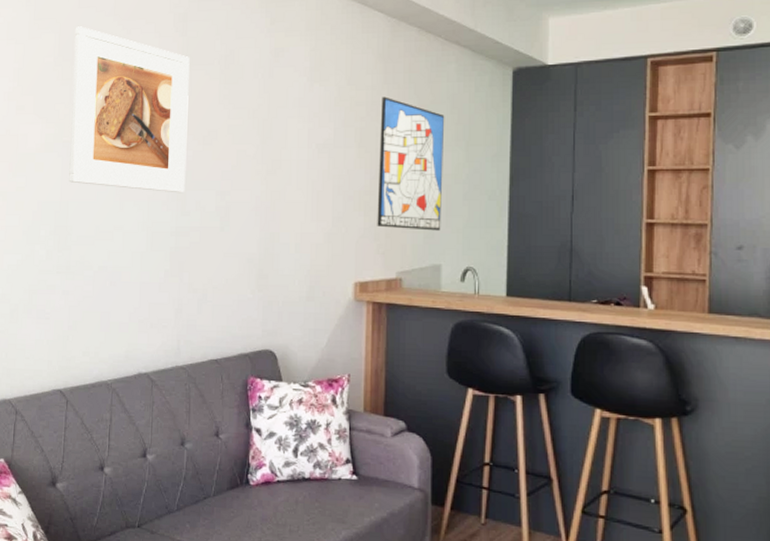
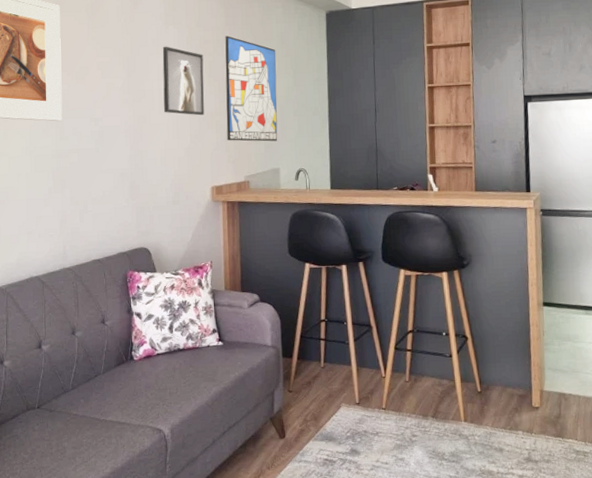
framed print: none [303,107,353,194] -> present [162,46,204,116]

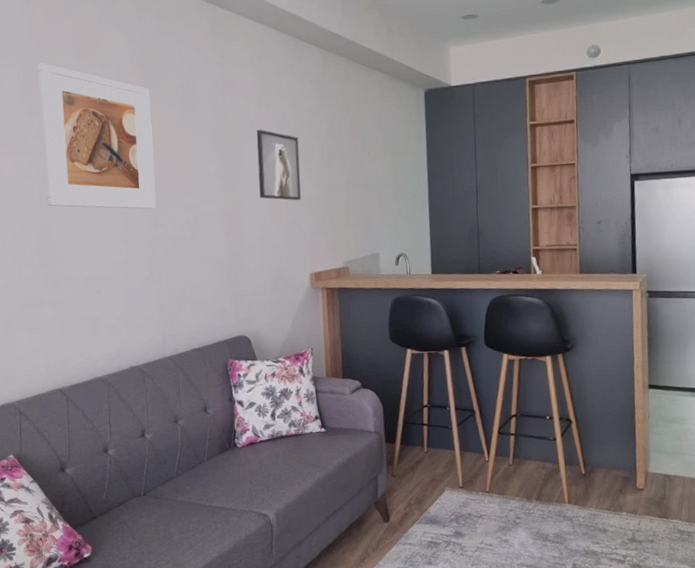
wall art: present [225,35,278,142] -> none [320,117,377,227]

